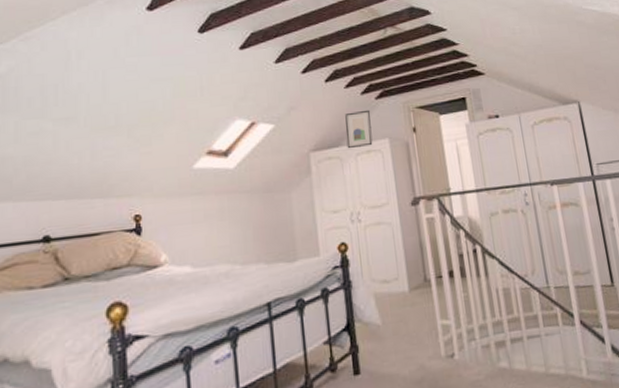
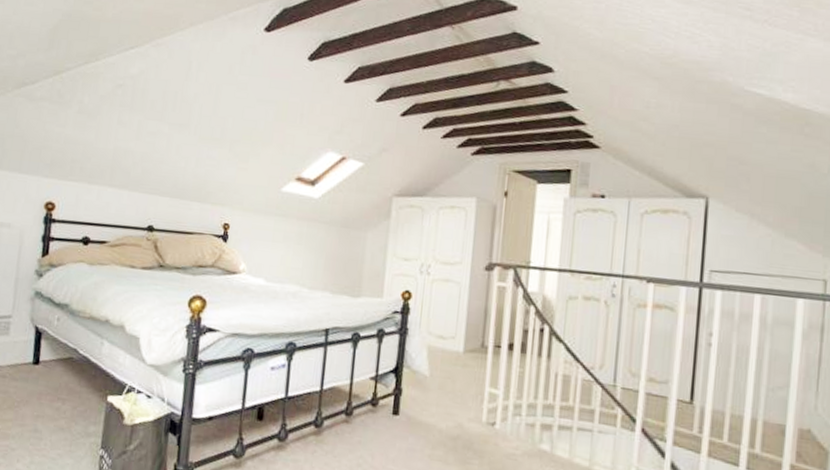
picture frame: present [345,109,373,149] -> none [431,164,464,202]

